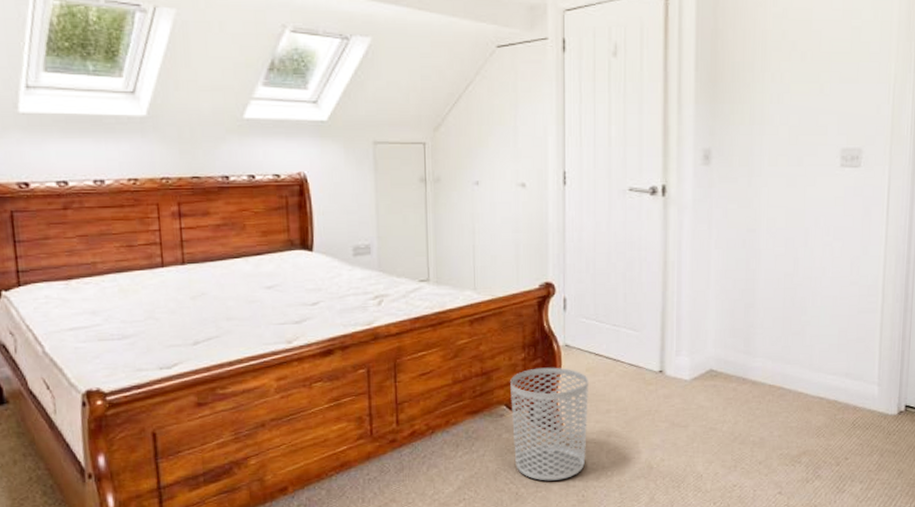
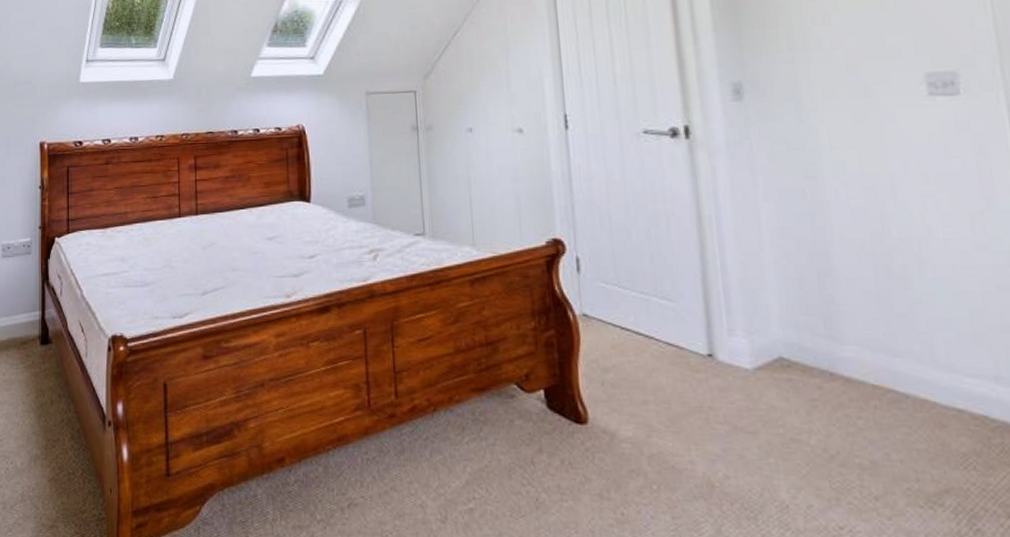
waste bin: present [510,367,588,481] -> none [520,340,622,489]

